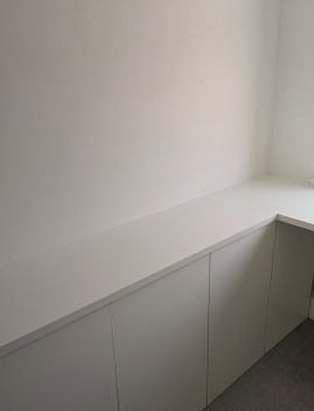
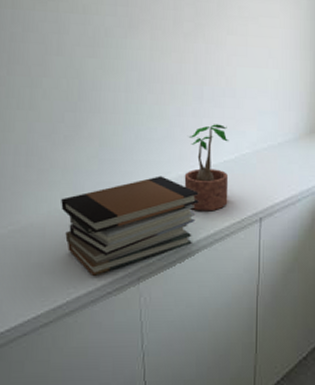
book stack: none [45,218,158,301] -> present [61,176,199,276]
potted plant: none [145,173,183,248] -> present [184,124,230,211]

